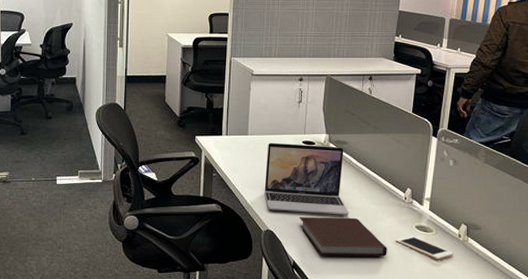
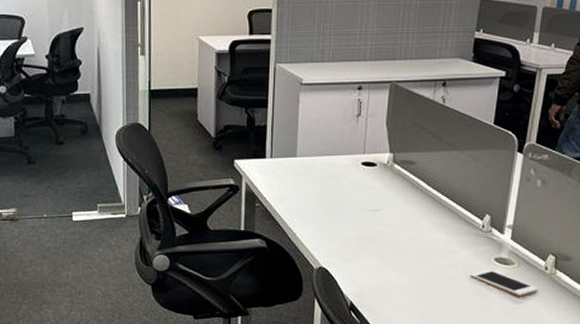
laptop: present [264,142,349,215] -> none [316,165,416,248]
notebook: present [300,217,387,257] -> none [358,250,461,295]

